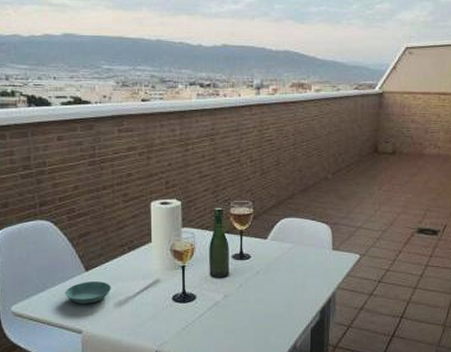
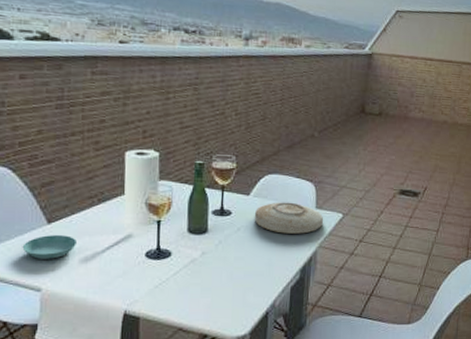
plate: none [272,244,341,276] -> present [254,202,324,234]

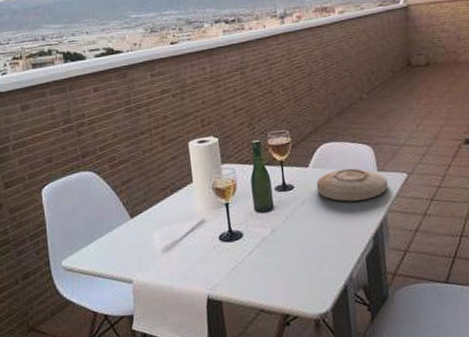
saucer: present [22,235,78,259] -> none [112,227,158,253]

